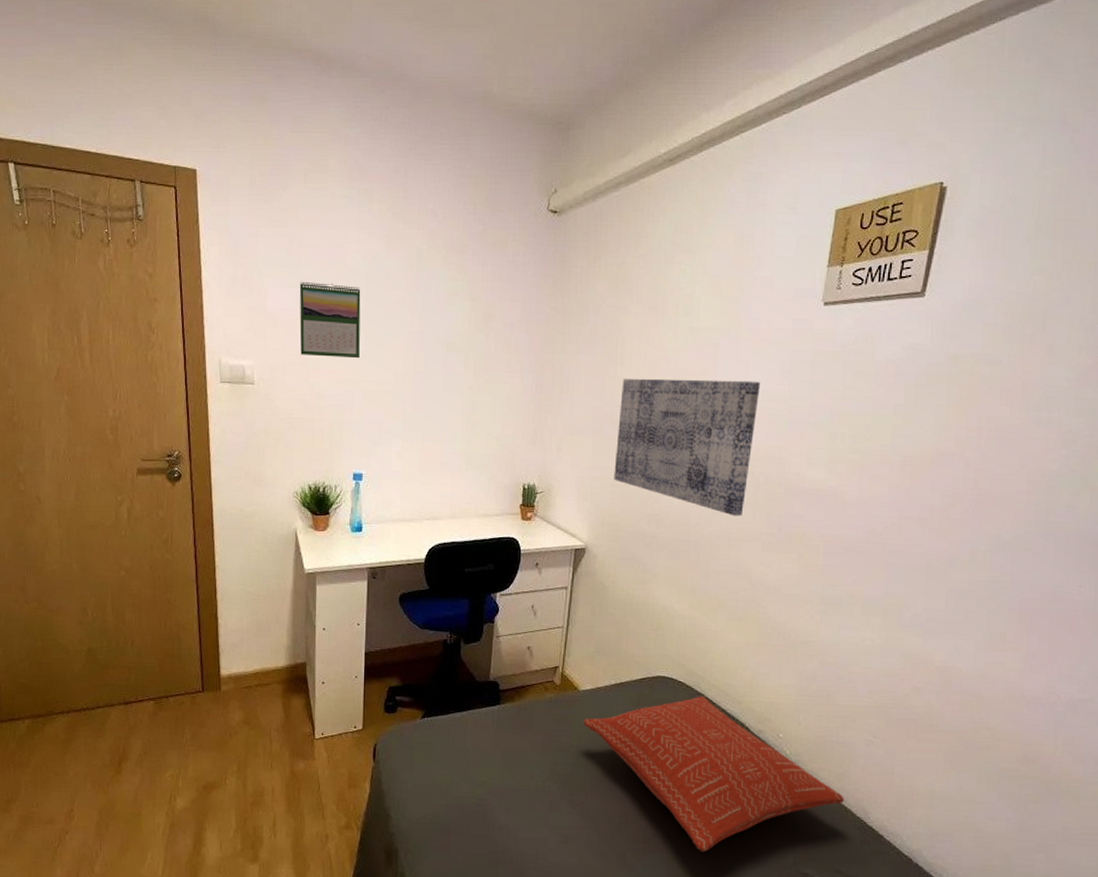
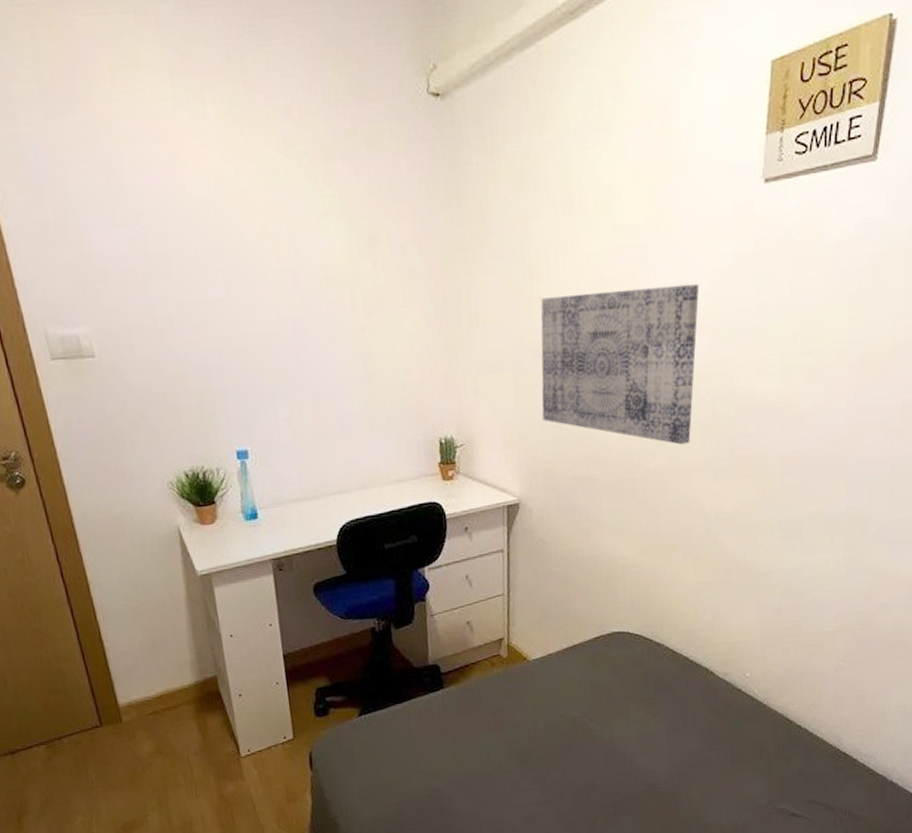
calendar: present [299,281,361,359] -> none [129,216,221,313]
pillow: present [583,696,844,851] -> none [537,646,816,805]

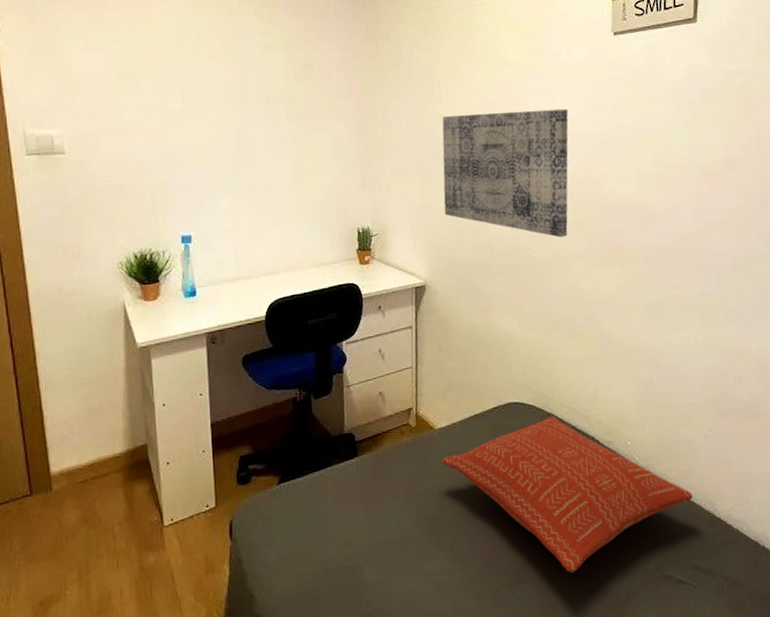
pillow: none [537,646,816,805] -> present [442,416,693,573]

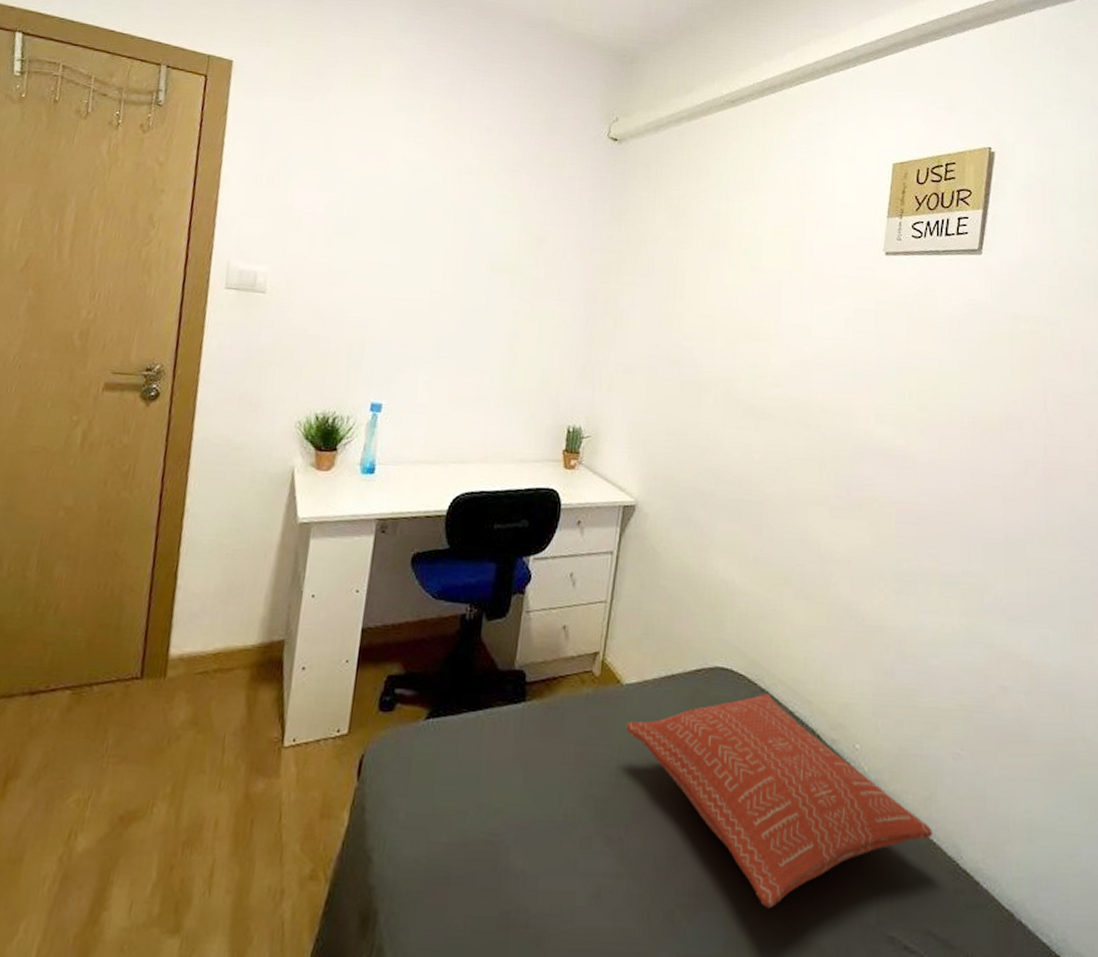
wall art: present [442,108,568,238] -> none [669,315,824,476]

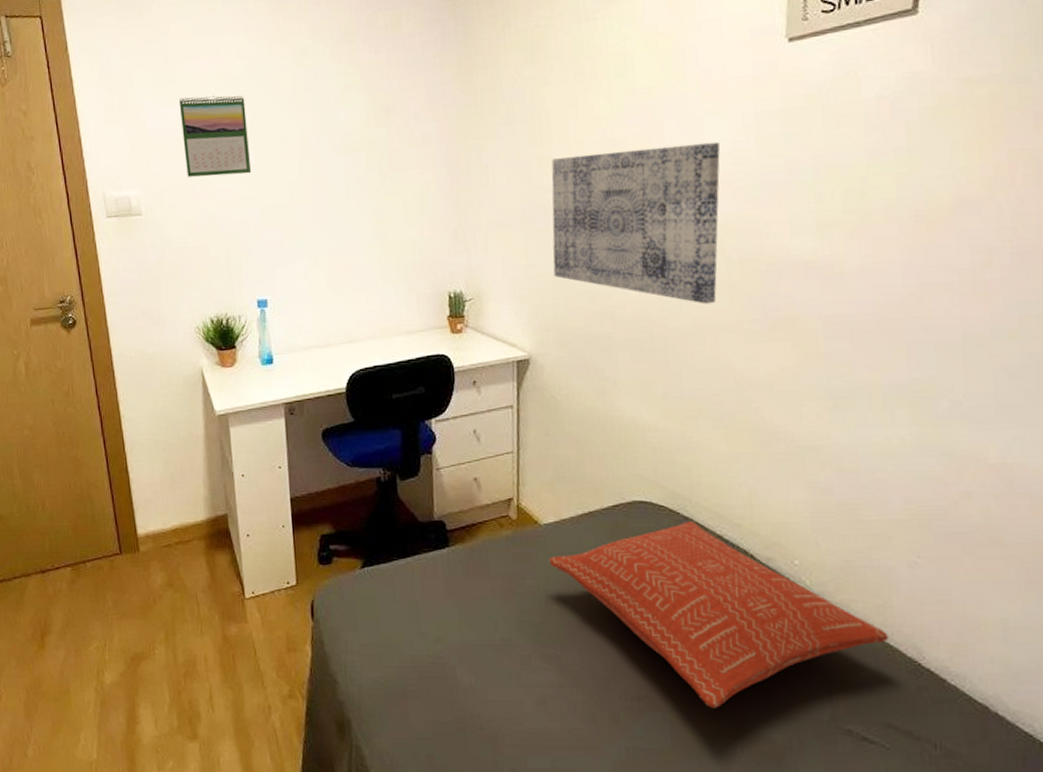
calendar: none [324,185,402,273] -> present [178,95,251,177]
wall art: none [669,315,824,476] -> present [551,141,720,304]

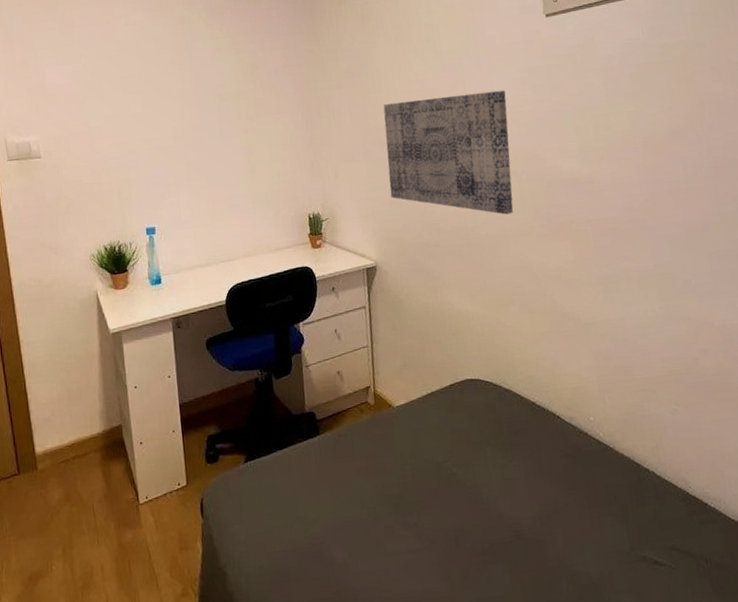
calendar: present [178,95,251,177] -> none [74,55,139,124]
pillow: present [549,521,888,708] -> none [403,392,664,553]

